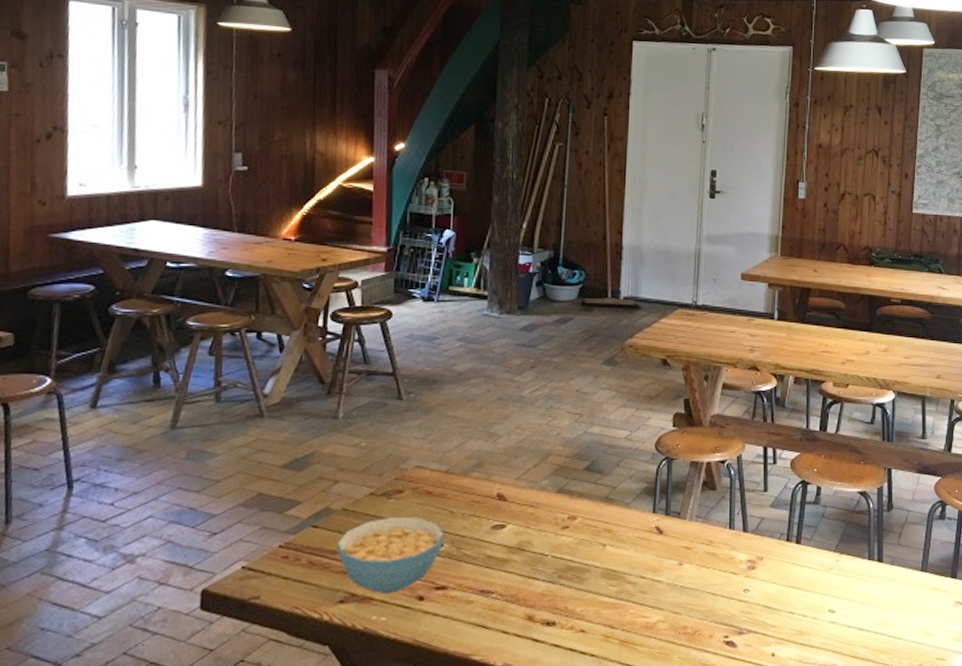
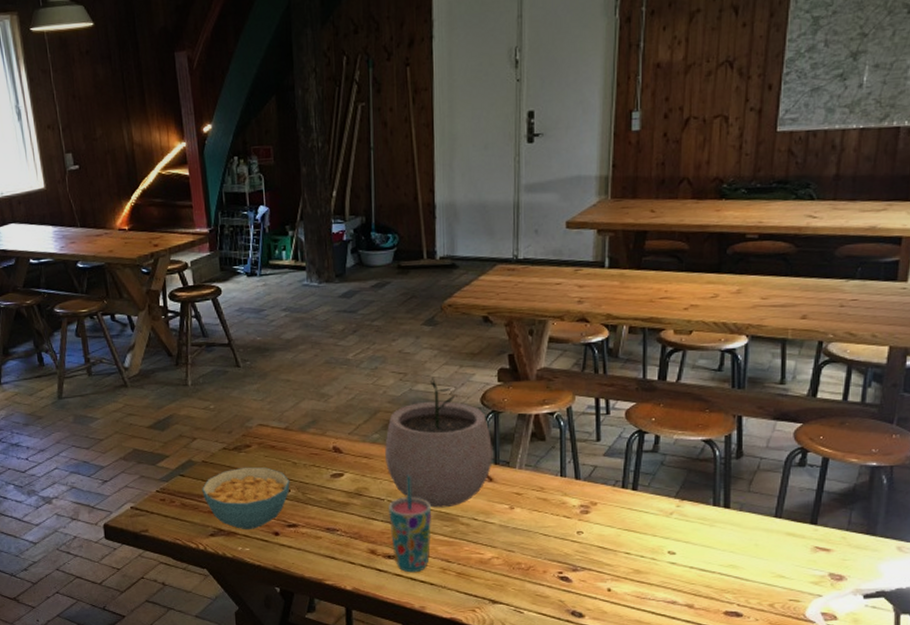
cup: none [551,527,598,642] -> present [388,475,432,573]
plant pot: none [553,419,664,565] -> present [385,377,493,508]

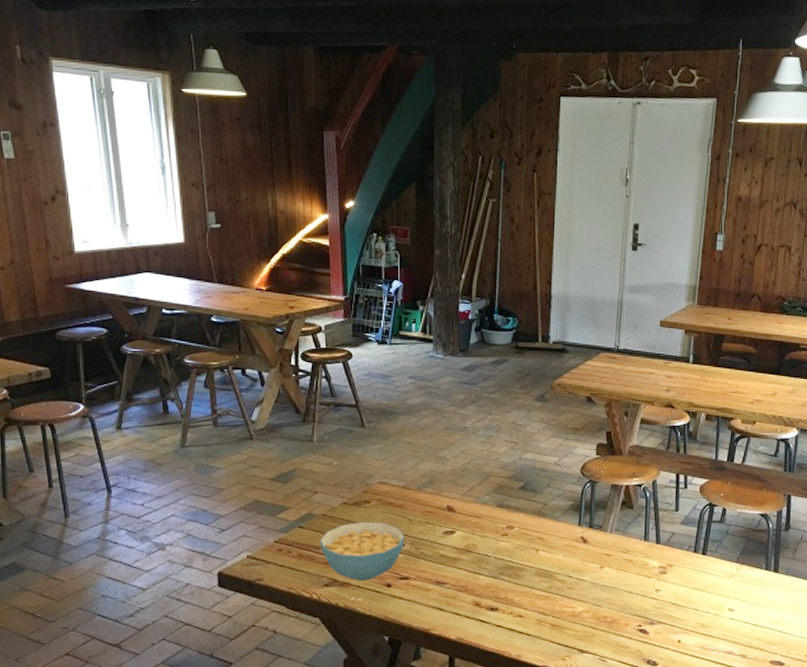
plant pot: present [385,377,493,508] -> none [494,447,588,565]
cup: present [388,475,432,573] -> none [493,535,533,624]

